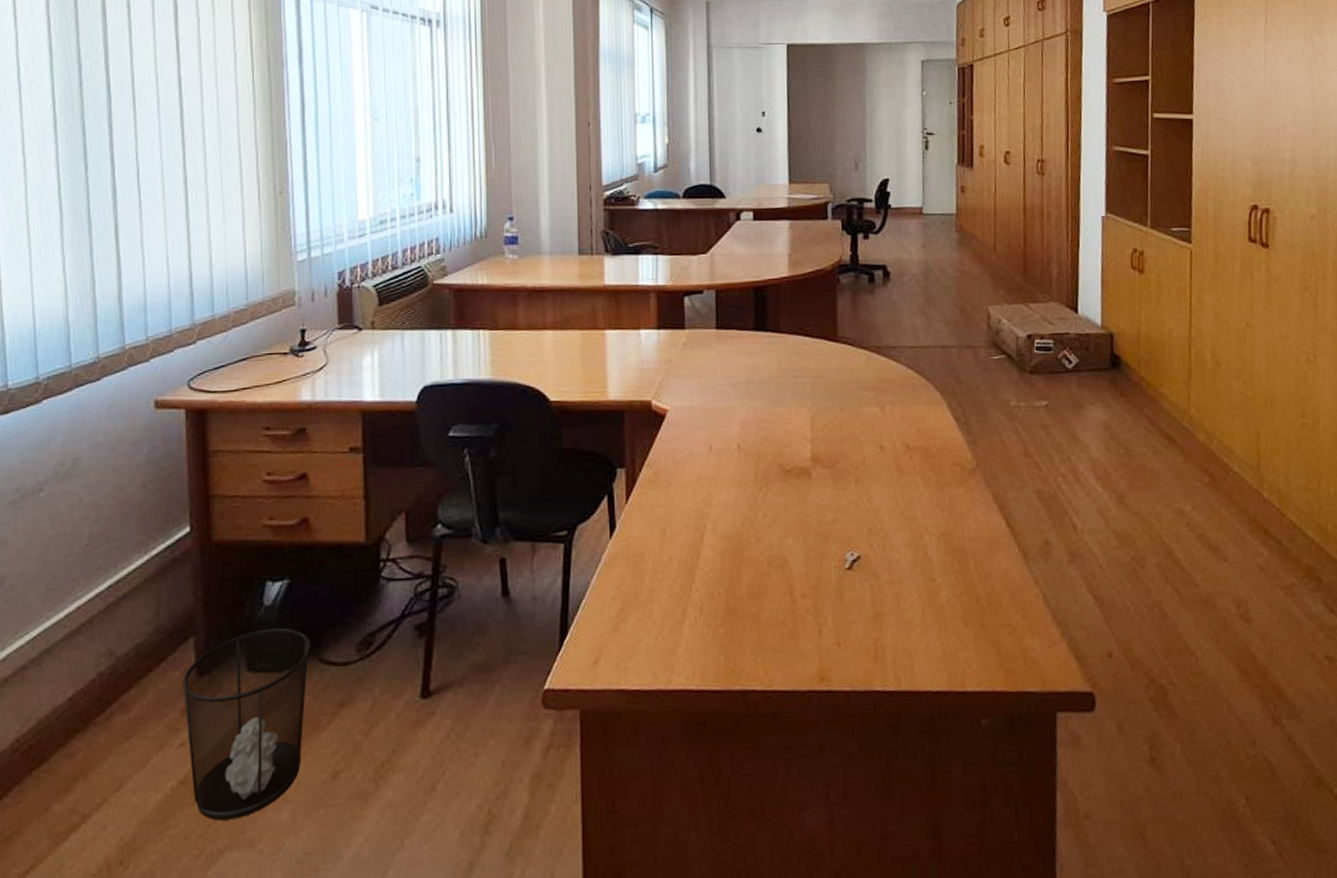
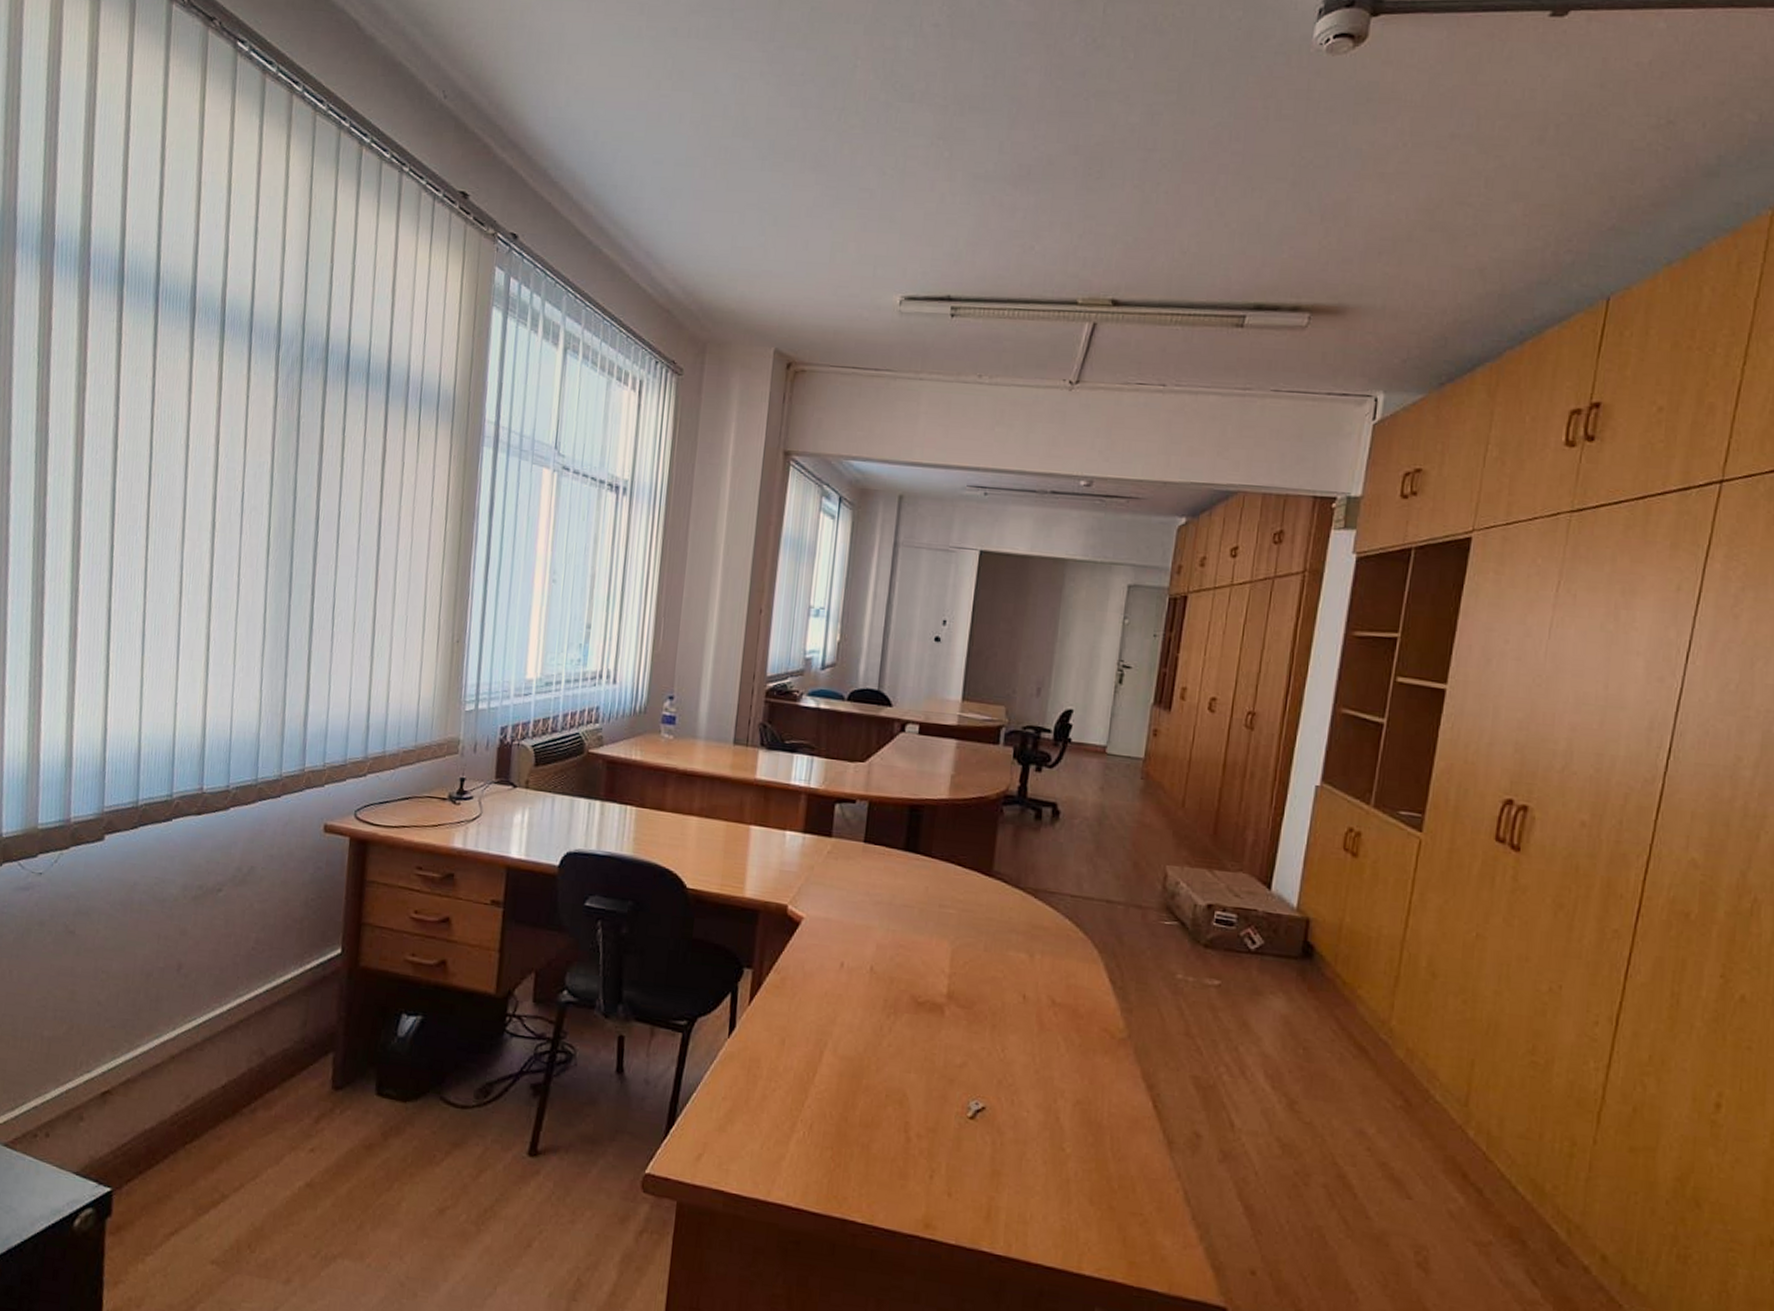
waste bin: present [182,627,311,821] -> none [316,1058,435,1231]

